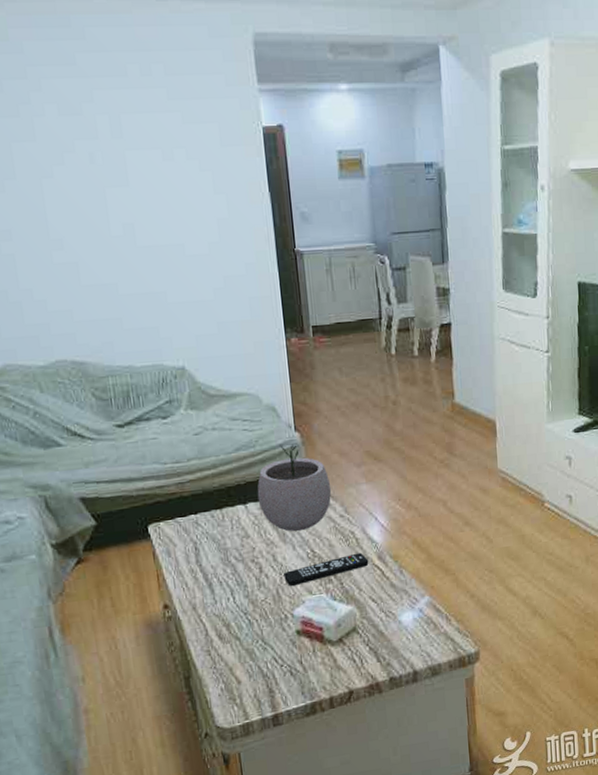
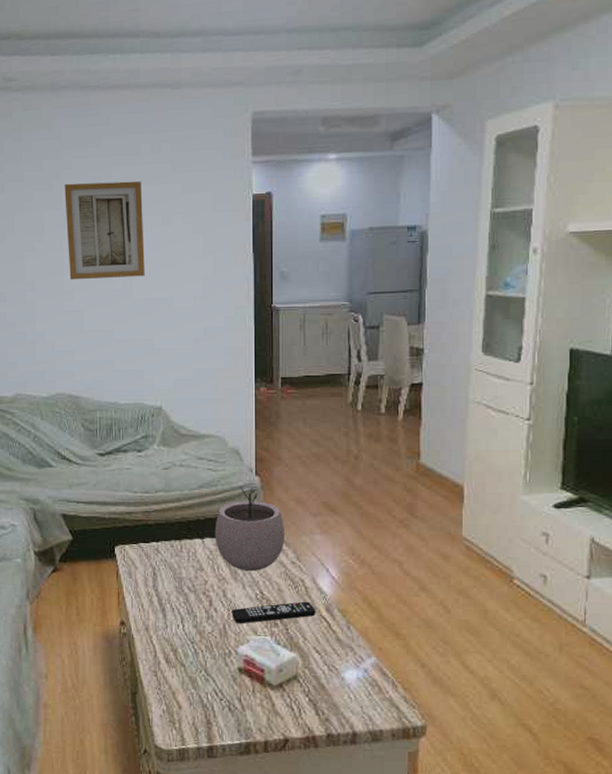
wall art: none [35,108,149,227] -> present [64,180,145,280]

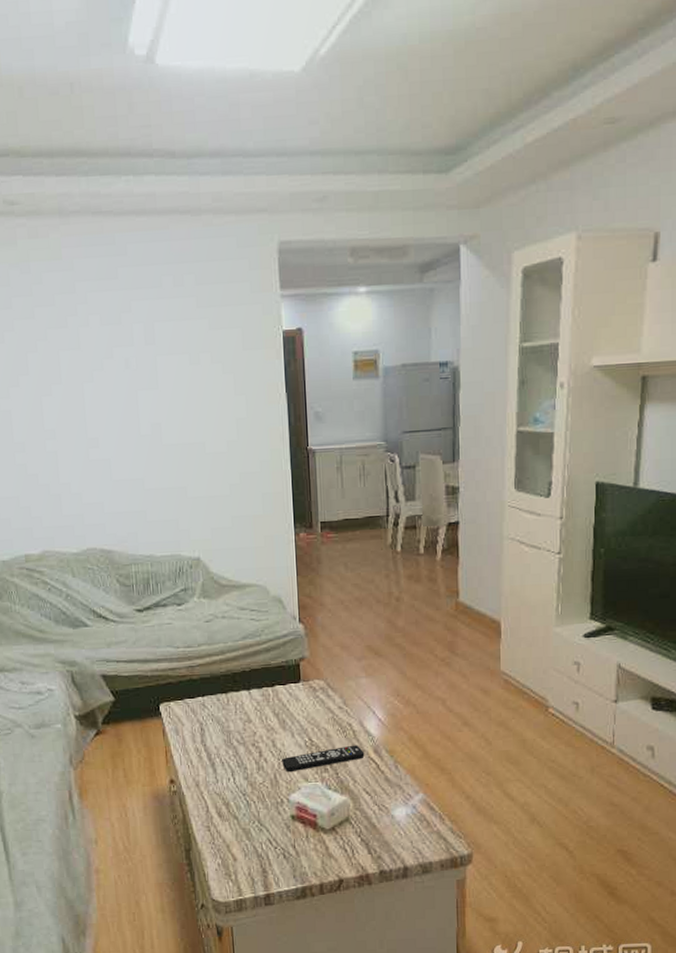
wall art: present [64,180,145,280] -> none [81,316,174,427]
plant pot: present [214,487,286,572] -> none [260,635,332,720]

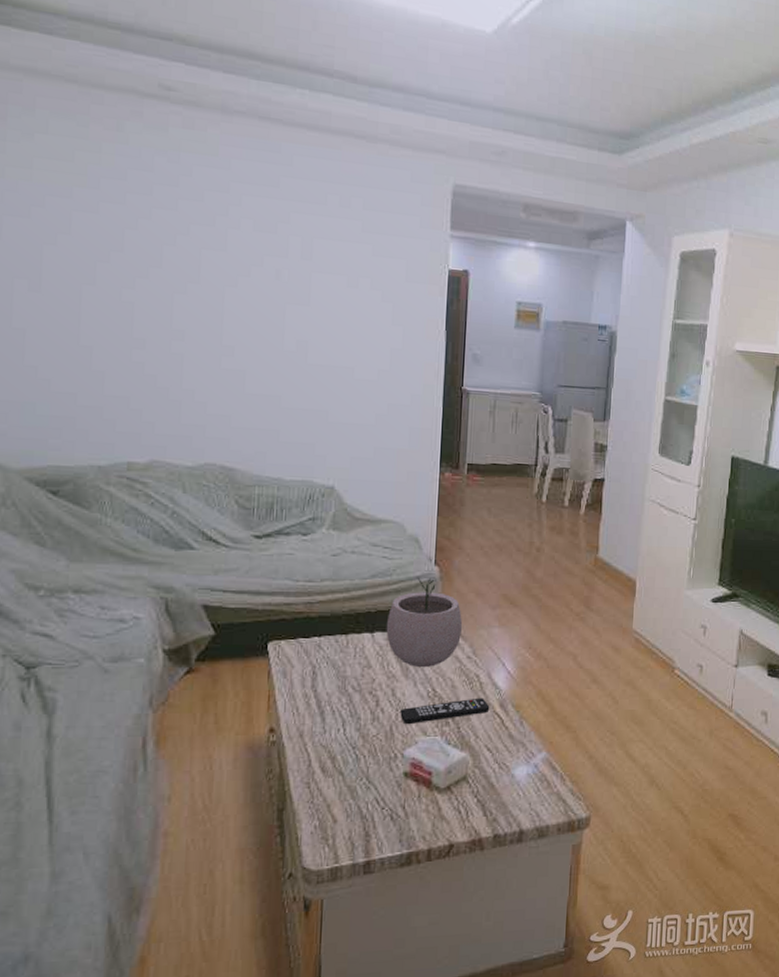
plant pot: none [260,635,332,720] -> present [386,577,463,668]

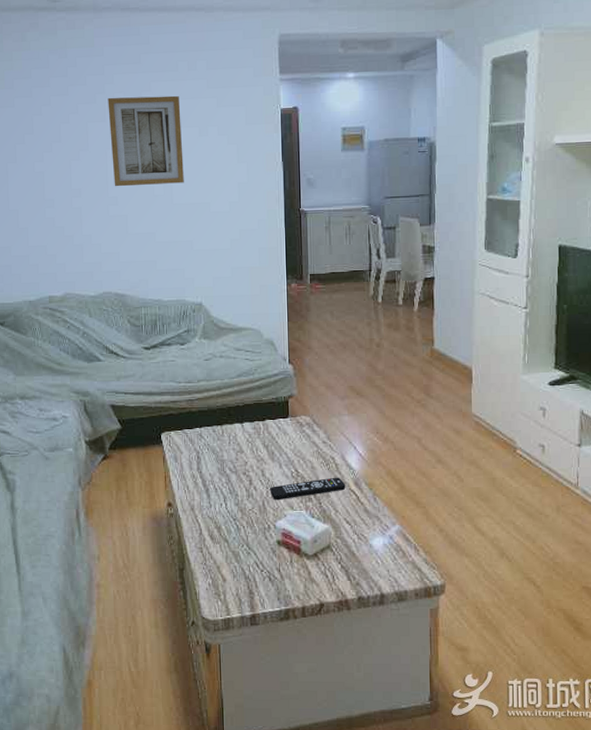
wall art: none [230,222,326,341] -> present [108,95,184,187]
plant pot: present [386,577,463,668] -> none [253,374,317,452]

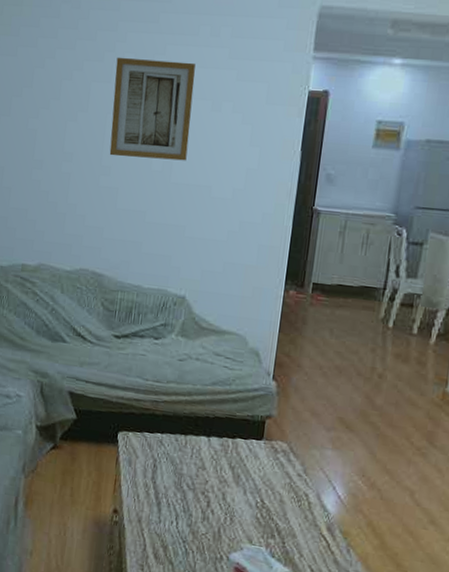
remote control: present [270,477,346,501] -> none [228,513,317,534]

